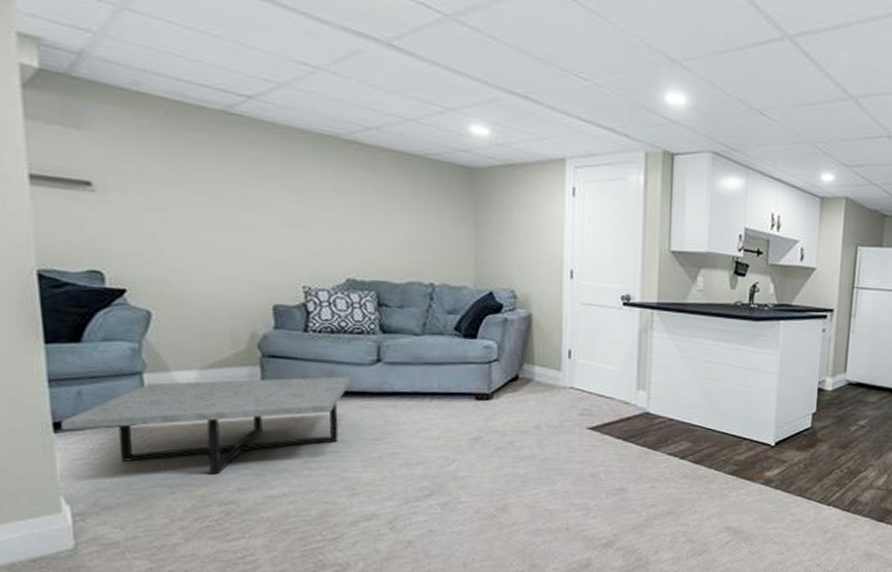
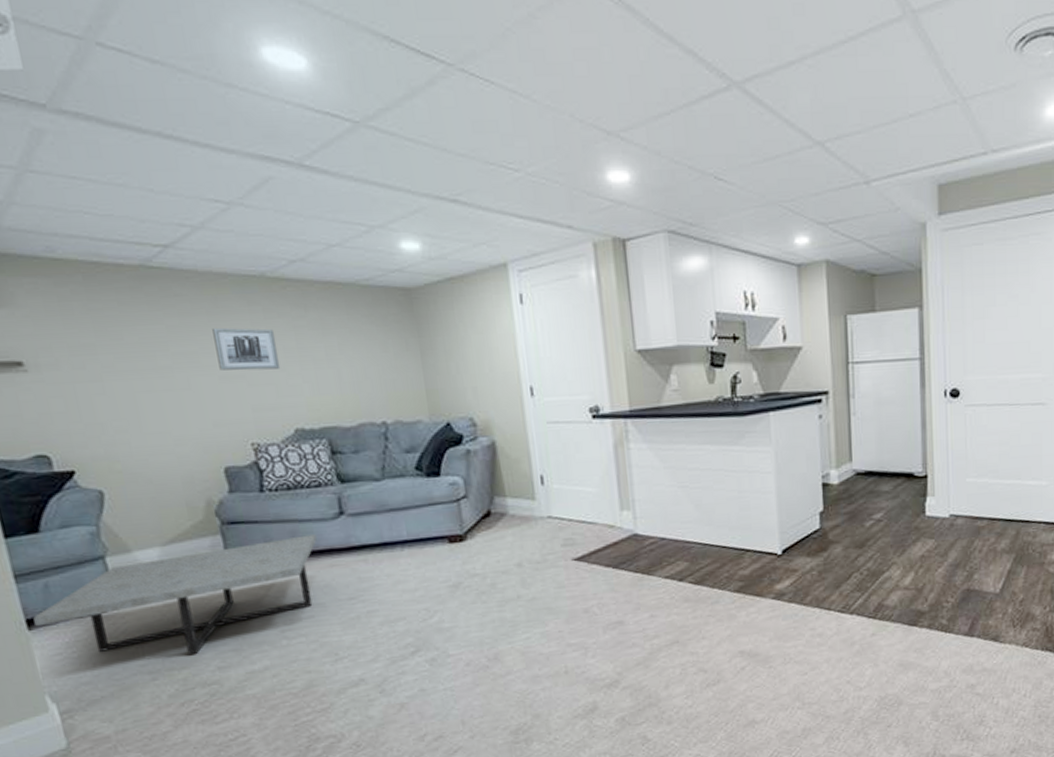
wall art: none [282,176,342,223] -> present [212,327,281,371]

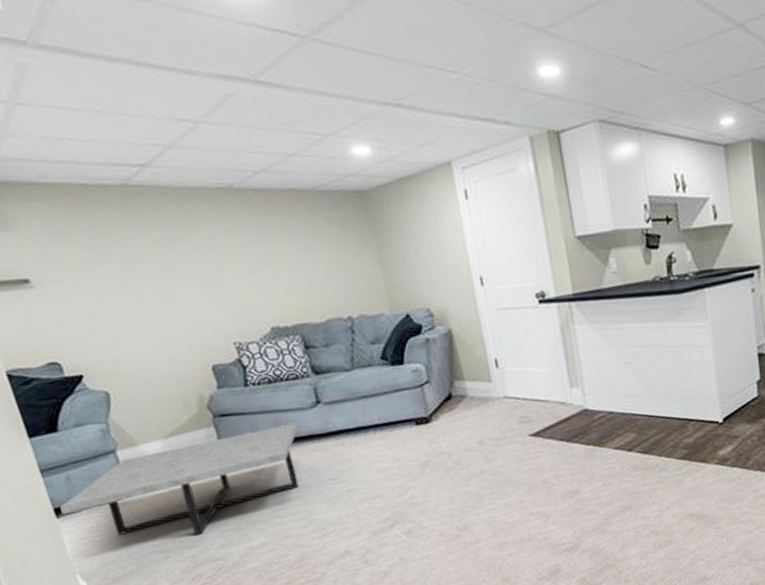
wall art: present [212,327,281,371] -> none [190,236,254,277]

